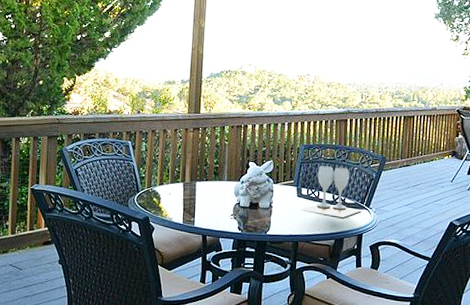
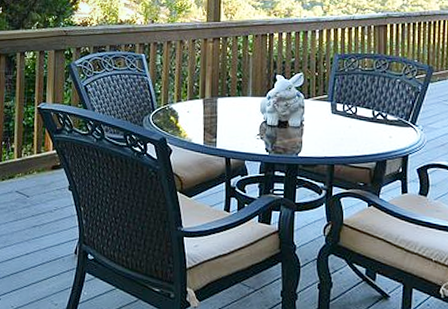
wineglass: present [300,166,361,218] -> none [335,78,406,137]

